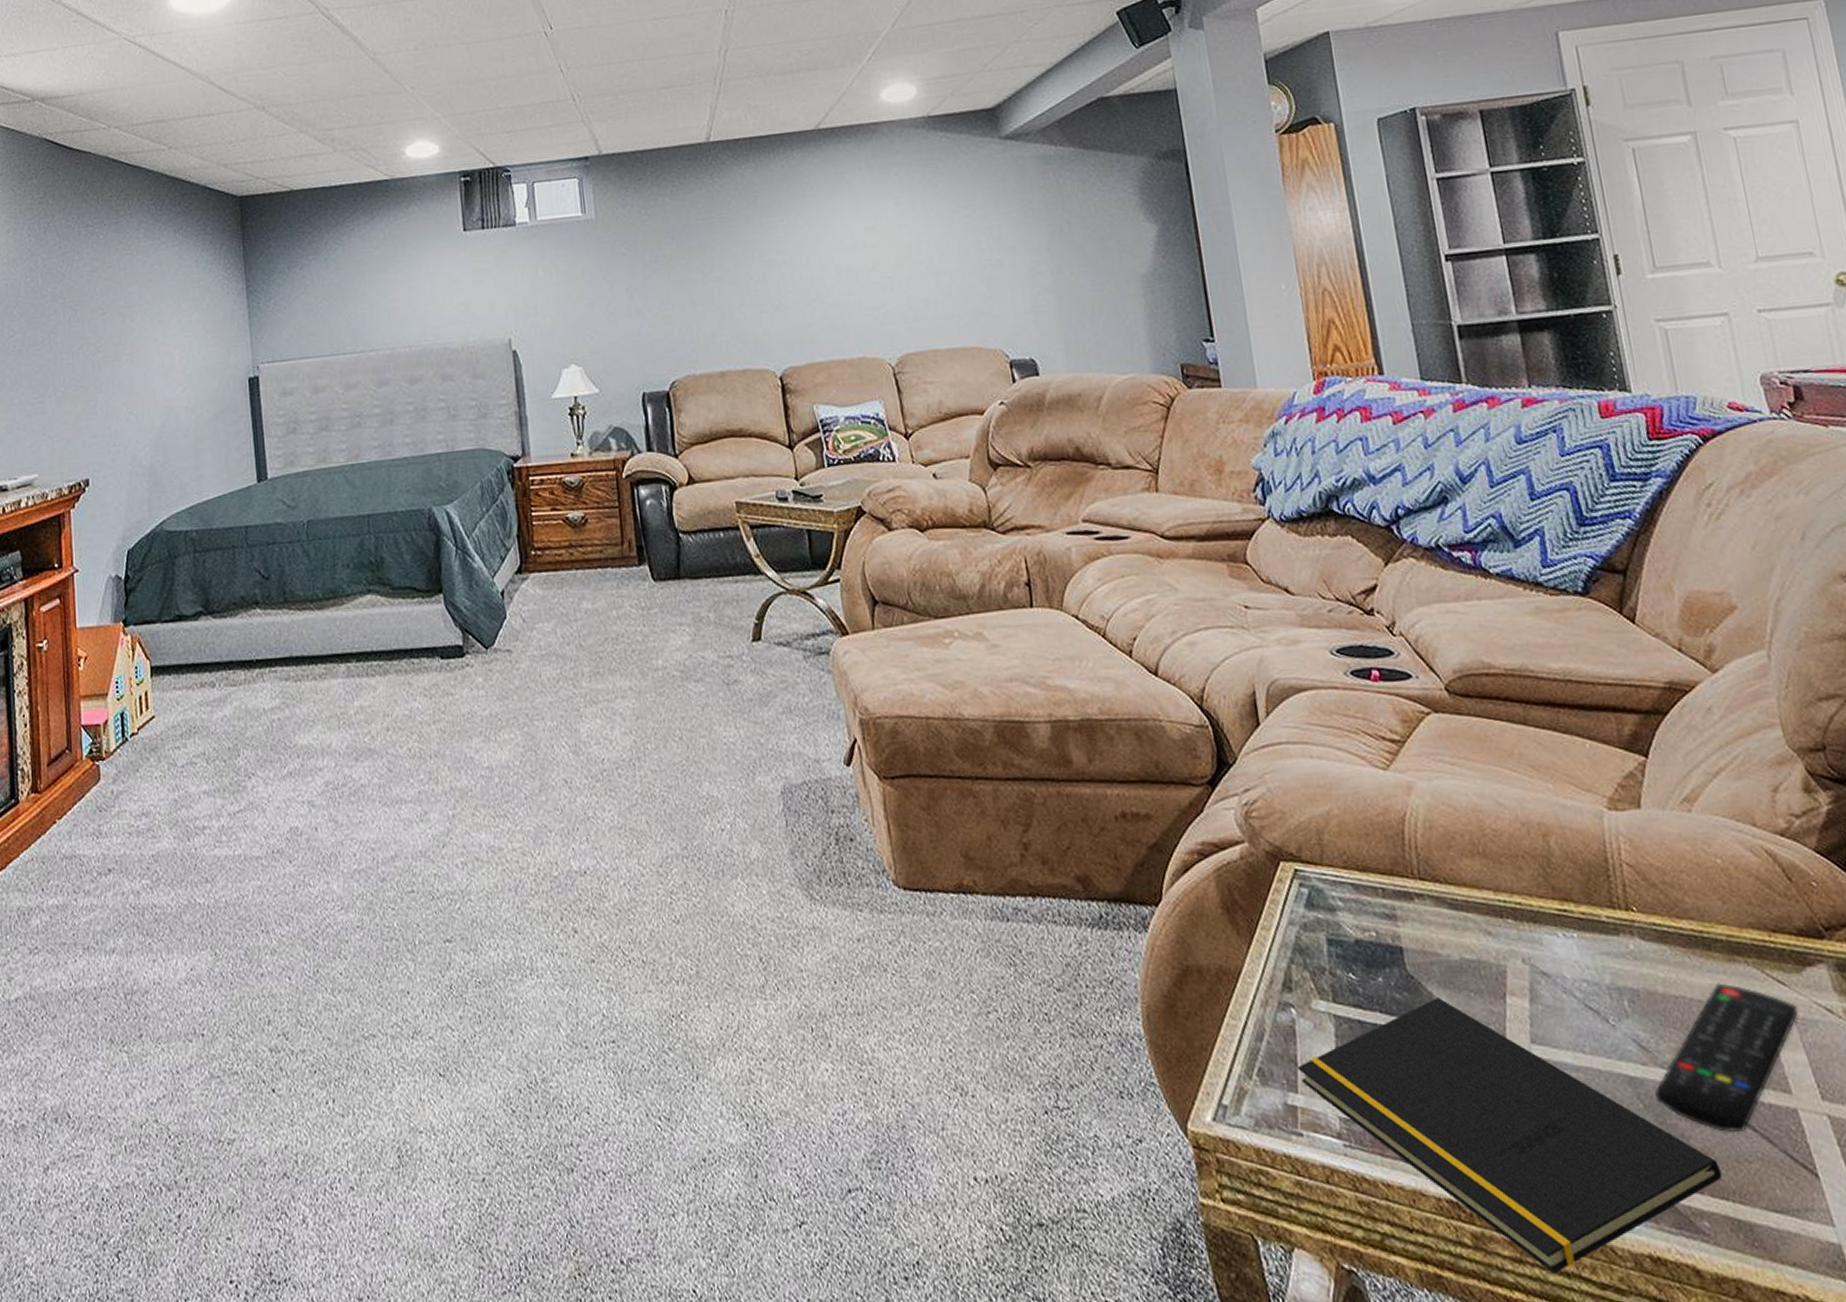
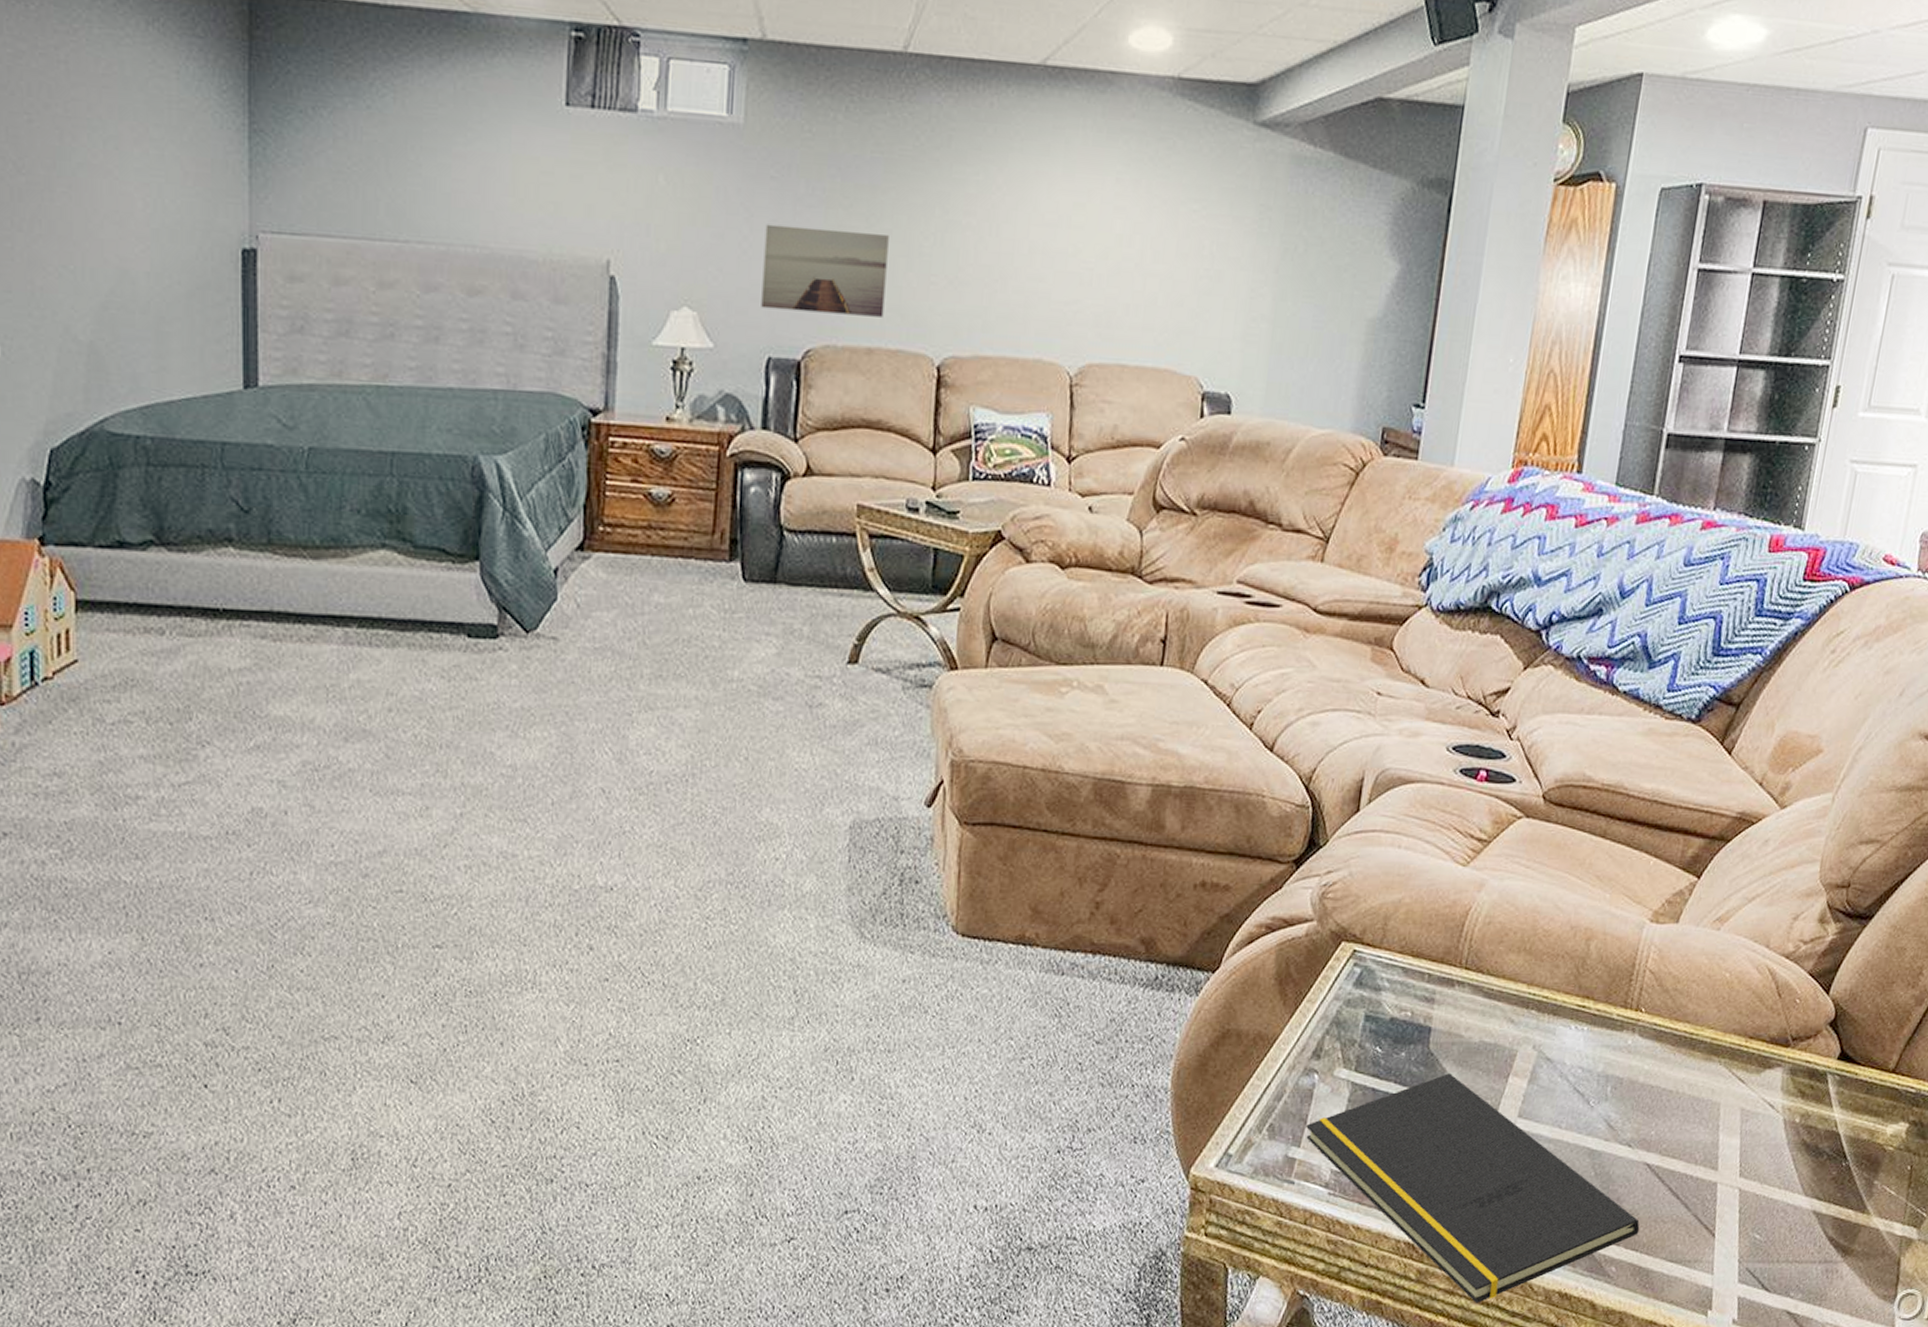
wall art: none [624,281,729,355] -> present [761,224,889,317]
remote control: present [1655,983,1799,1133] -> none [1606,1077,1747,1199]

